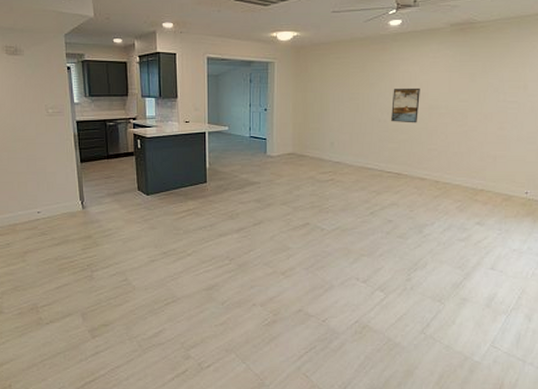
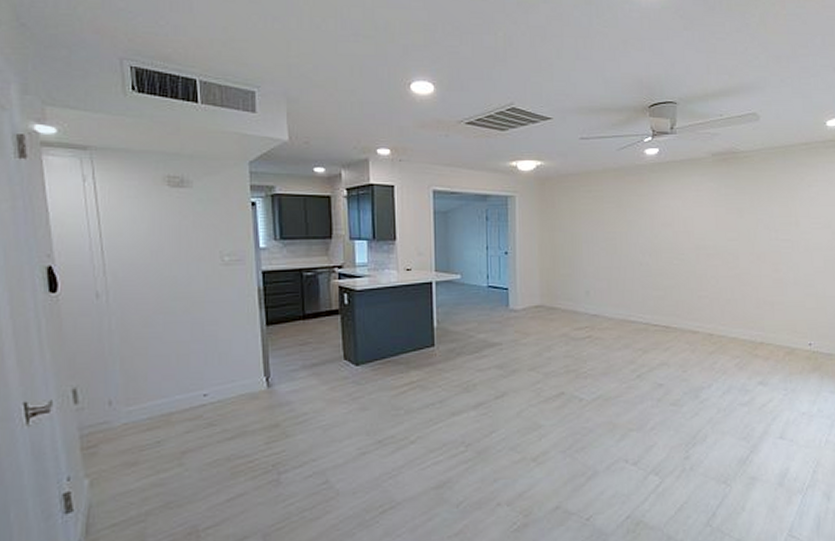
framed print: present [391,88,420,123] -> none [653,225,685,267]

